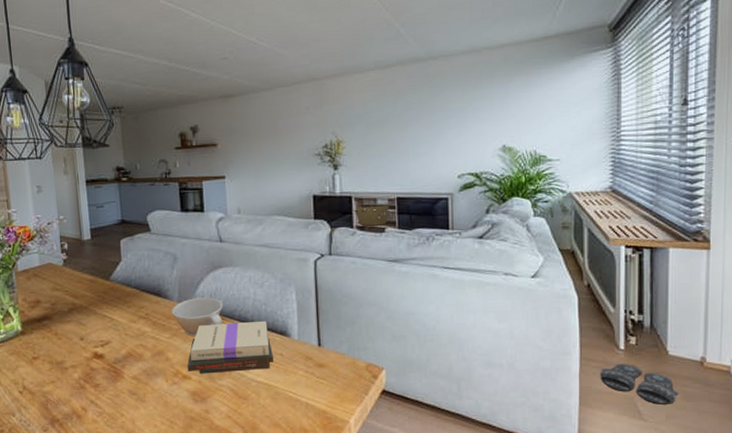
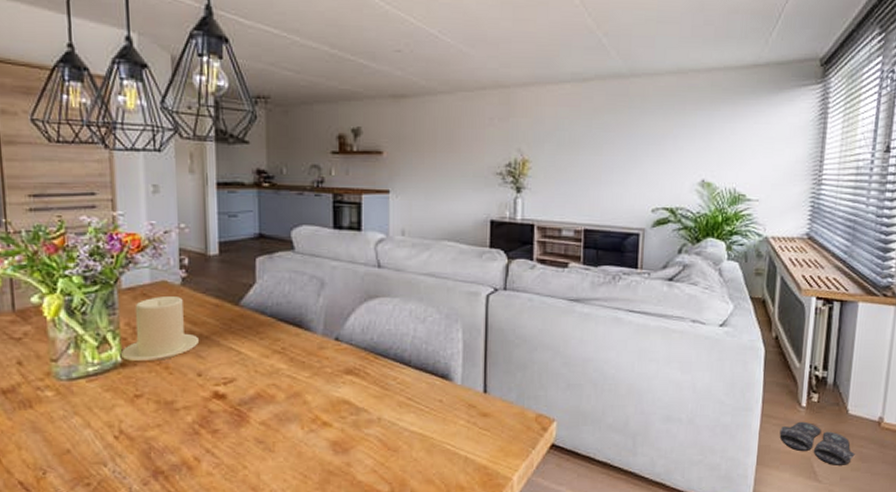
candle: none [20,275,81,330] -> present [120,296,200,361]
cup: present [171,297,223,336] -> none [314,332,376,375]
books: present [187,320,273,374] -> none [328,361,431,421]
basket: present [355,202,389,226] -> none [537,233,575,260]

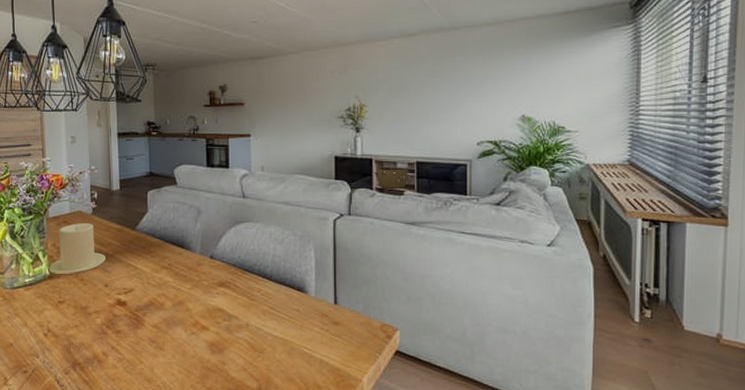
basket: none [537,233,575,260] -> present [375,166,408,188]
slippers: present [779,421,855,465] -> none [614,336,694,380]

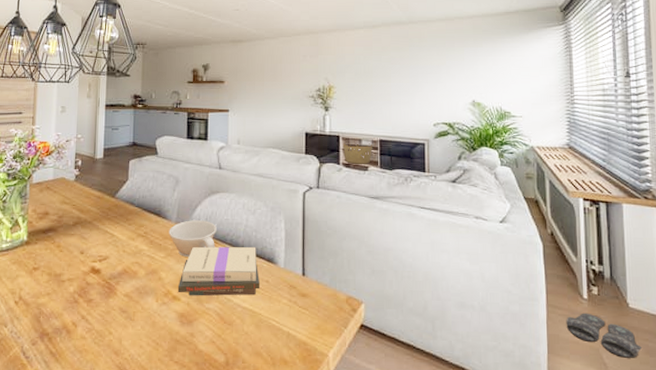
candle: present [48,223,106,274] -> none [26,189,84,240]
cup: none [193,251,243,287] -> present [169,220,217,257]
books: none [206,276,290,326] -> present [177,246,260,296]
slippers: none [614,336,694,380] -> present [566,312,642,358]

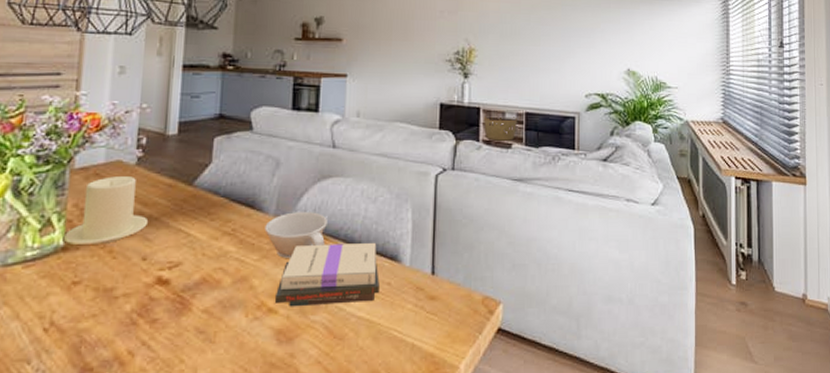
candle: none [26,189,84,240] -> present [63,176,149,244]
slippers: present [566,312,642,358] -> none [714,299,785,345]

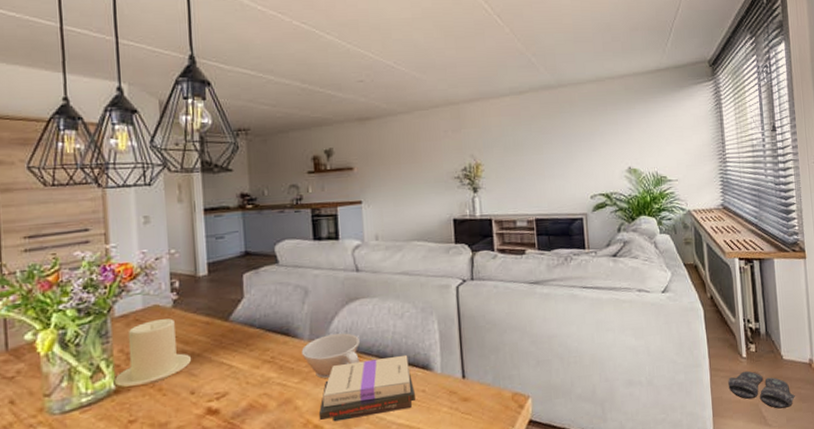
basket: present [483,116,517,141] -> none [495,224,528,249]
slippers: none [714,299,785,345] -> present [728,370,795,409]

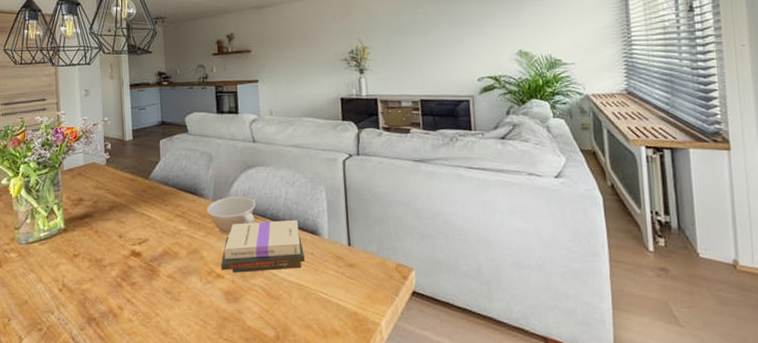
candle: present [113,318,192,387] -> none [63,174,120,227]
basket: none [495,224,528,249] -> present [381,104,413,127]
slippers: present [728,370,795,409] -> none [631,265,714,310]

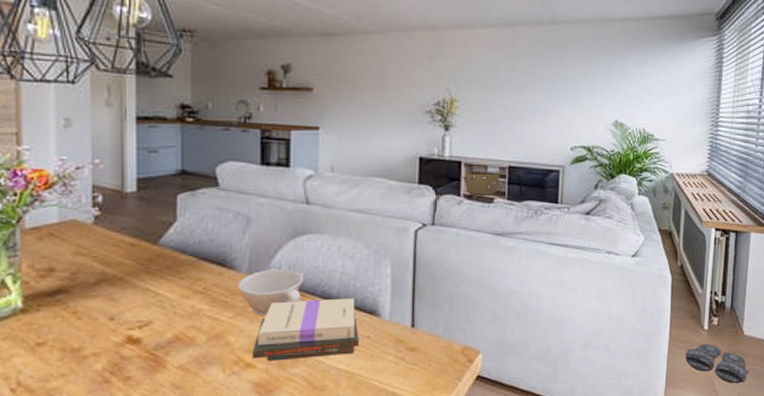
slippers: none [631,265,714,310] -> present [685,343,750,383]

